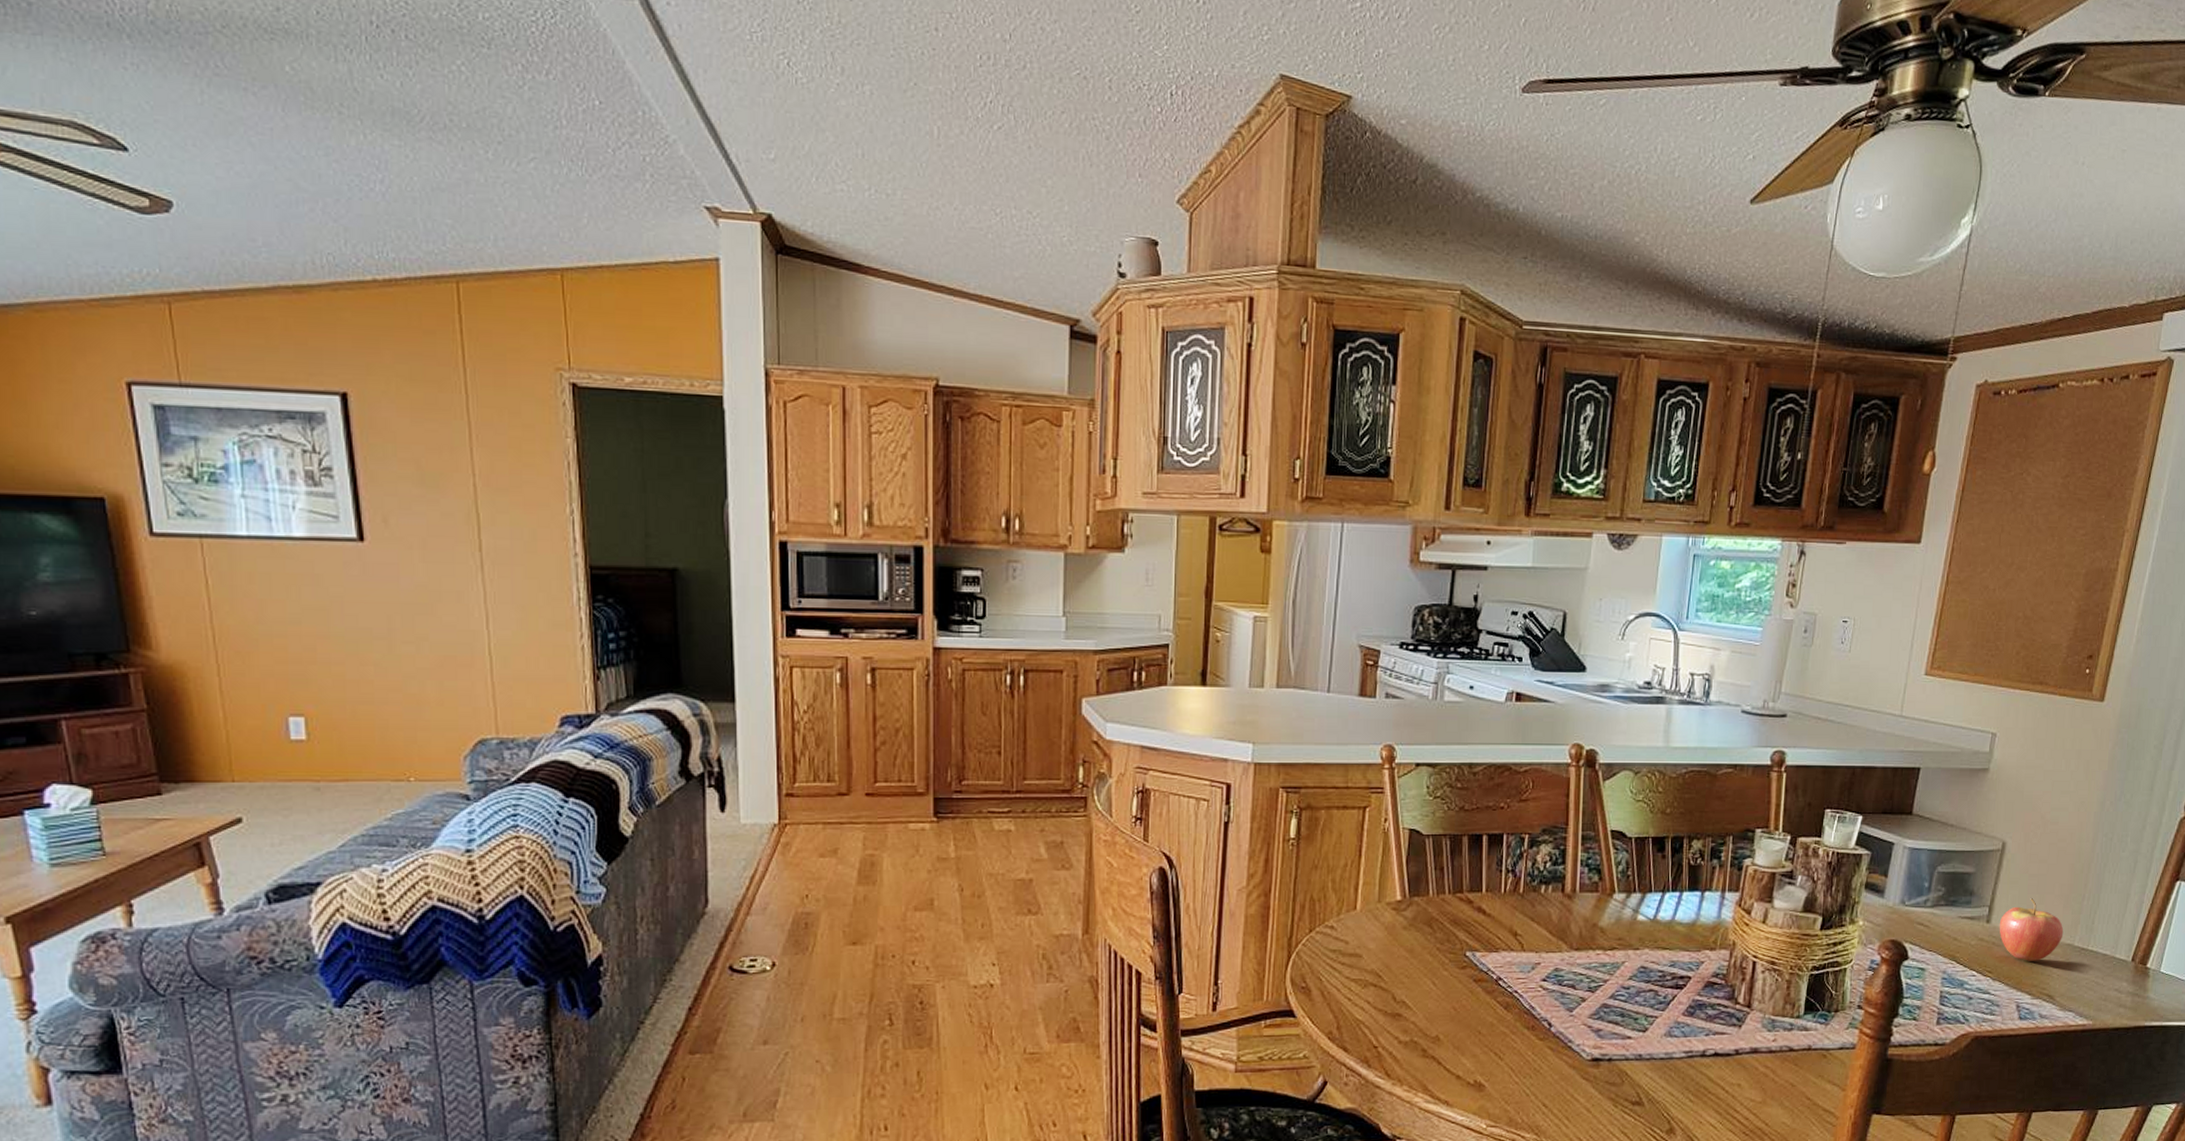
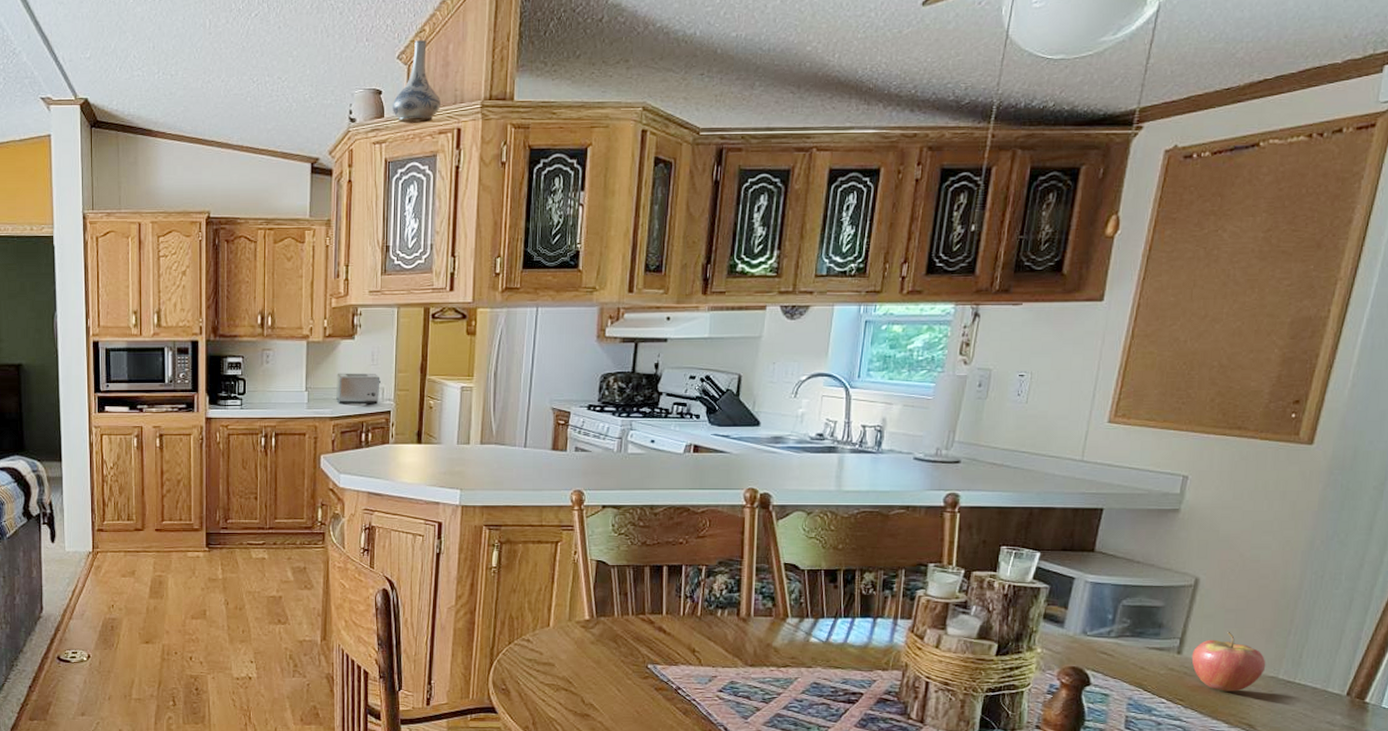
toaster: none [1102,594,1157,636] -> present [336,373,381,405]
decorative vase: none [1170,182,1229,287] -> present [392,40,441,124]

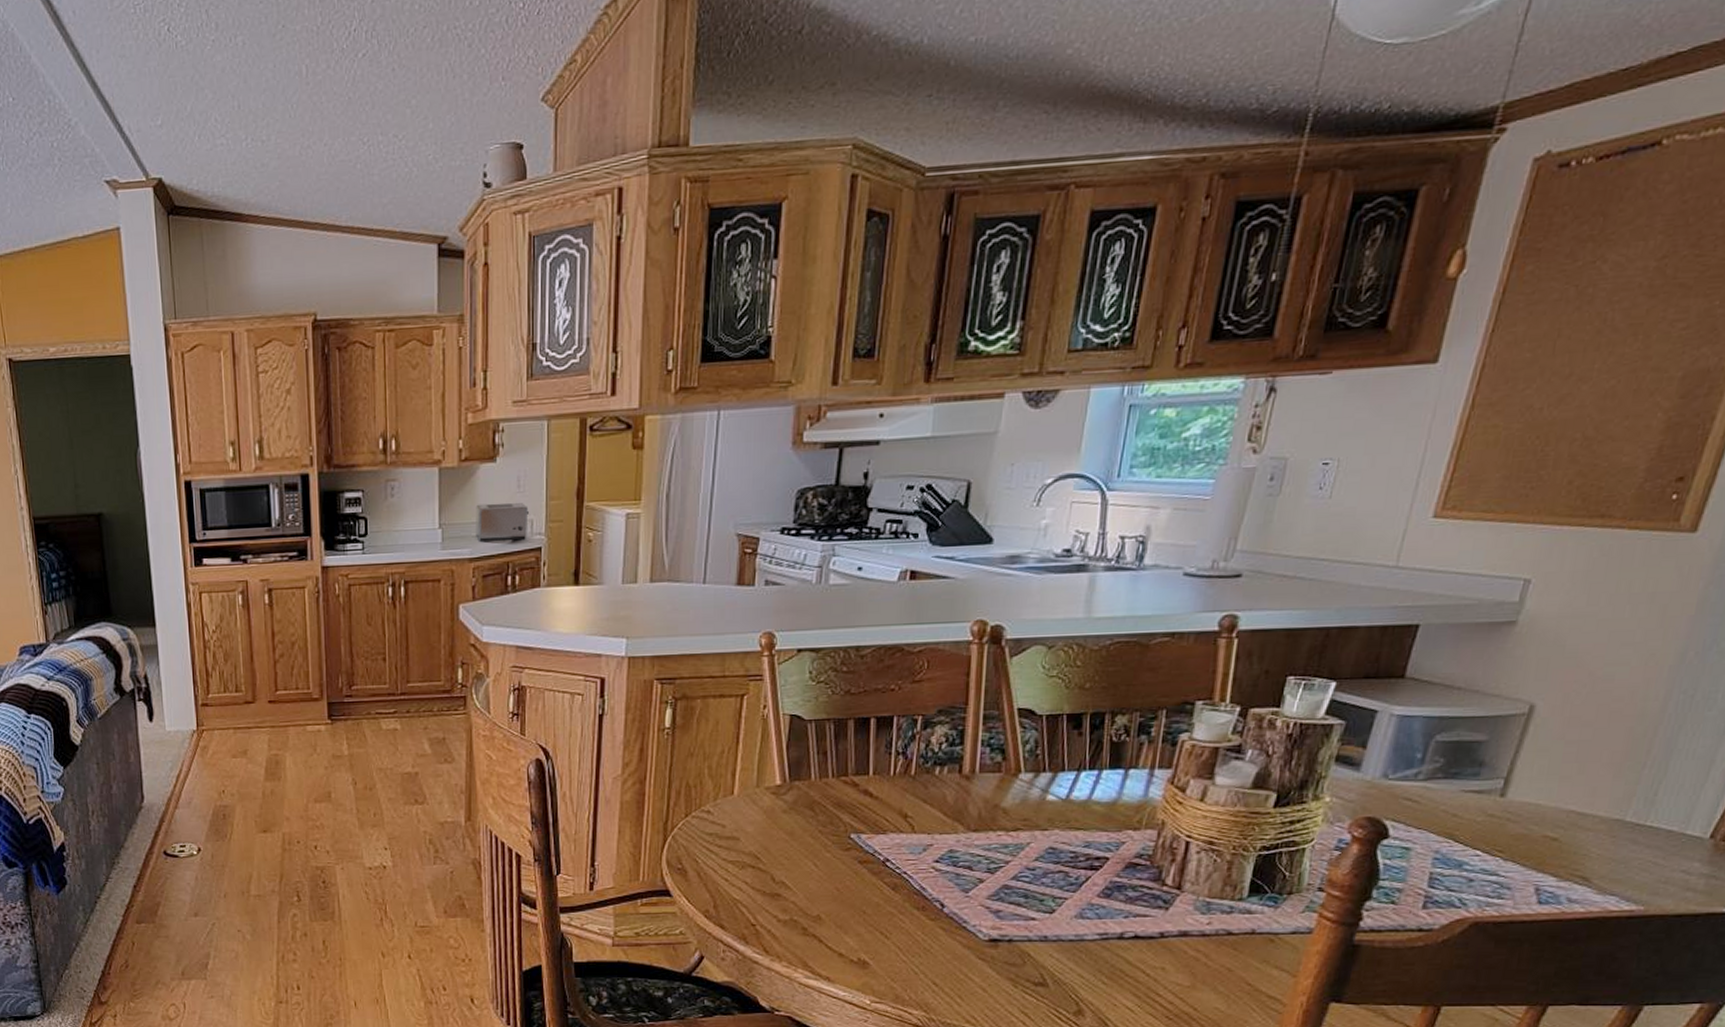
decorative vase: present [392,40,441,124] -> none [536,74,597,186]
fruit: present [1191,631,1266,692] -> none [1517,767,1612,839]

